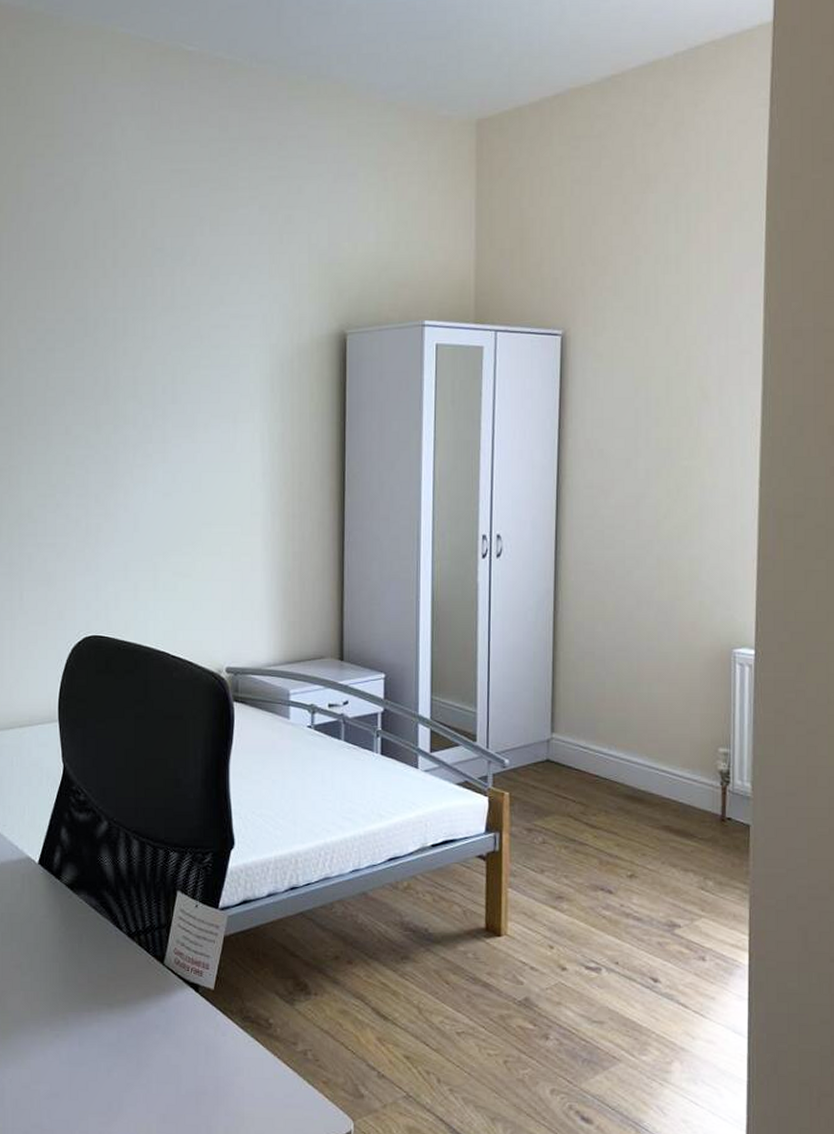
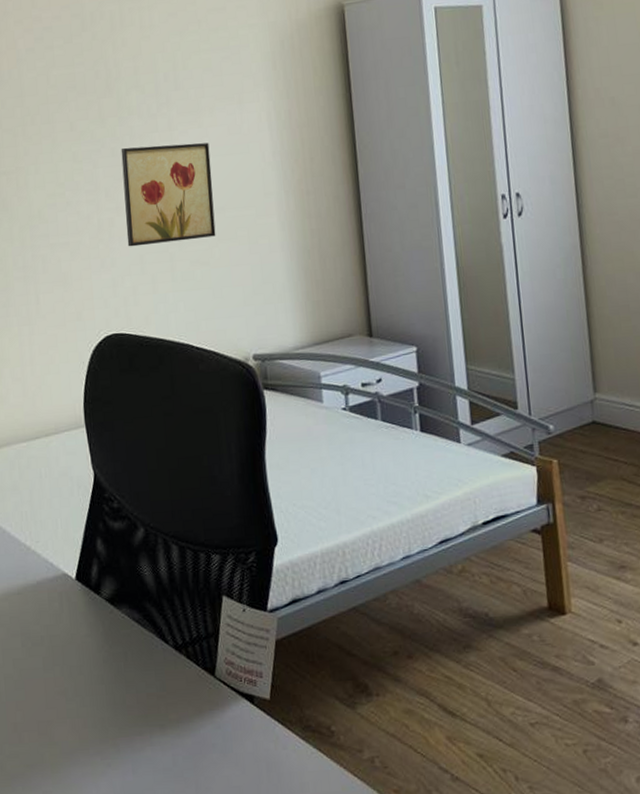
wall art: none [113,455,201,553] -> present [121,142,216,247]

